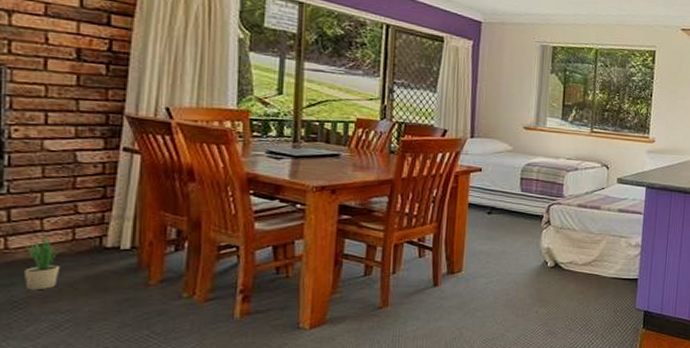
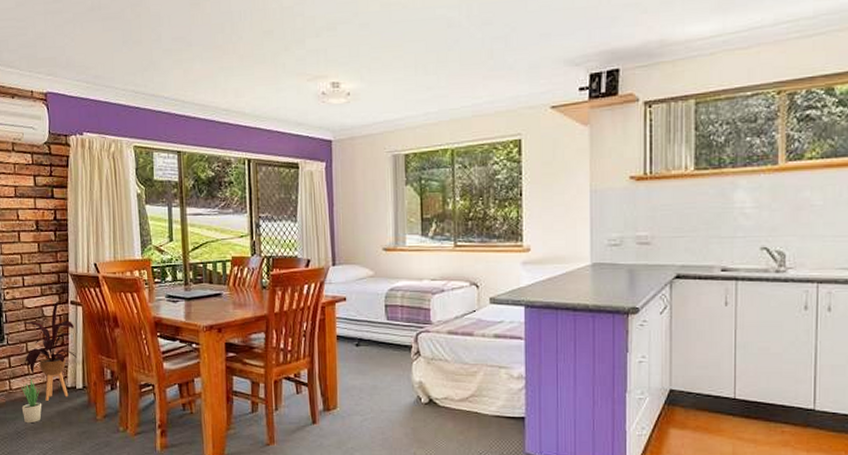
house plant: none [24,146,125,263] -> present [15,301,77,401]

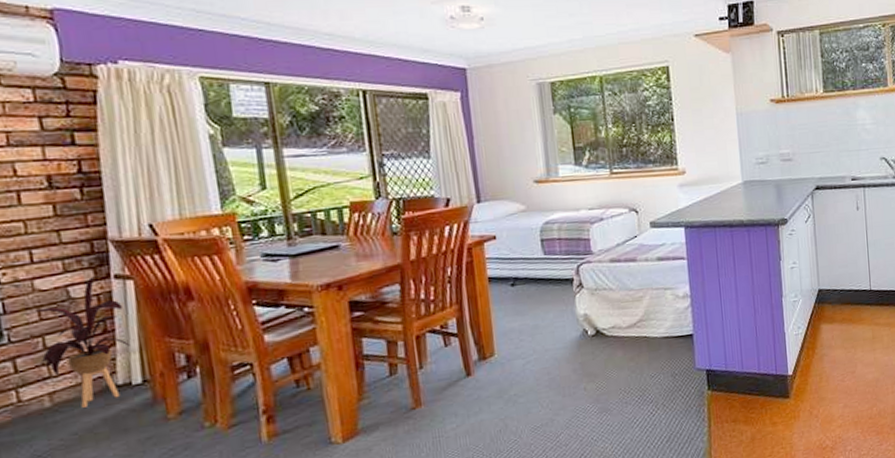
potted plant: present [21,377,42,424] -> none [38,381,77,443]

